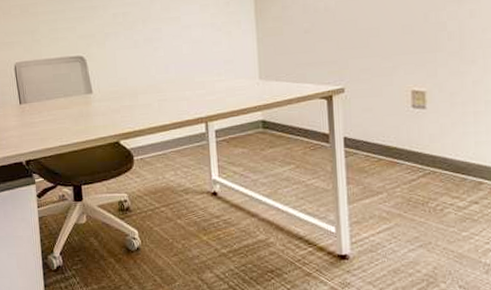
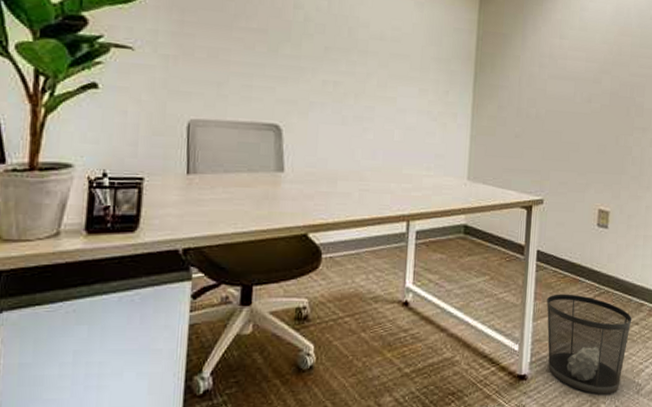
waste bin: none [361,176,470,274] -> present [546,294,632,395]

